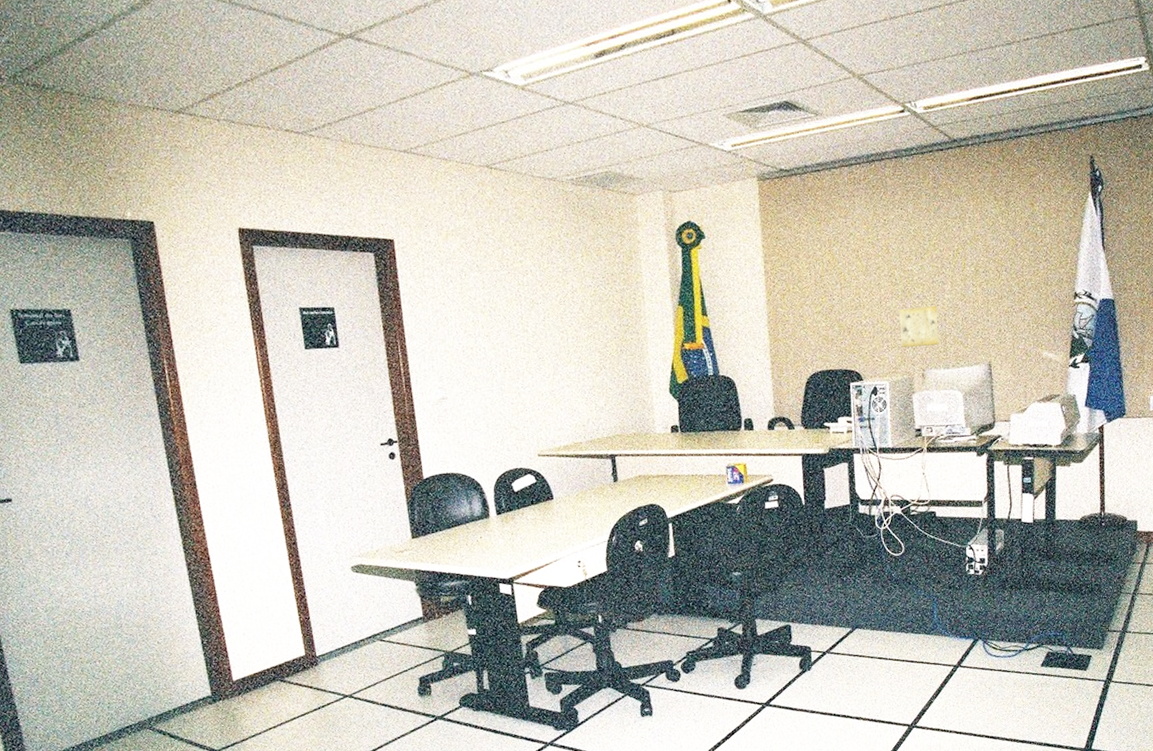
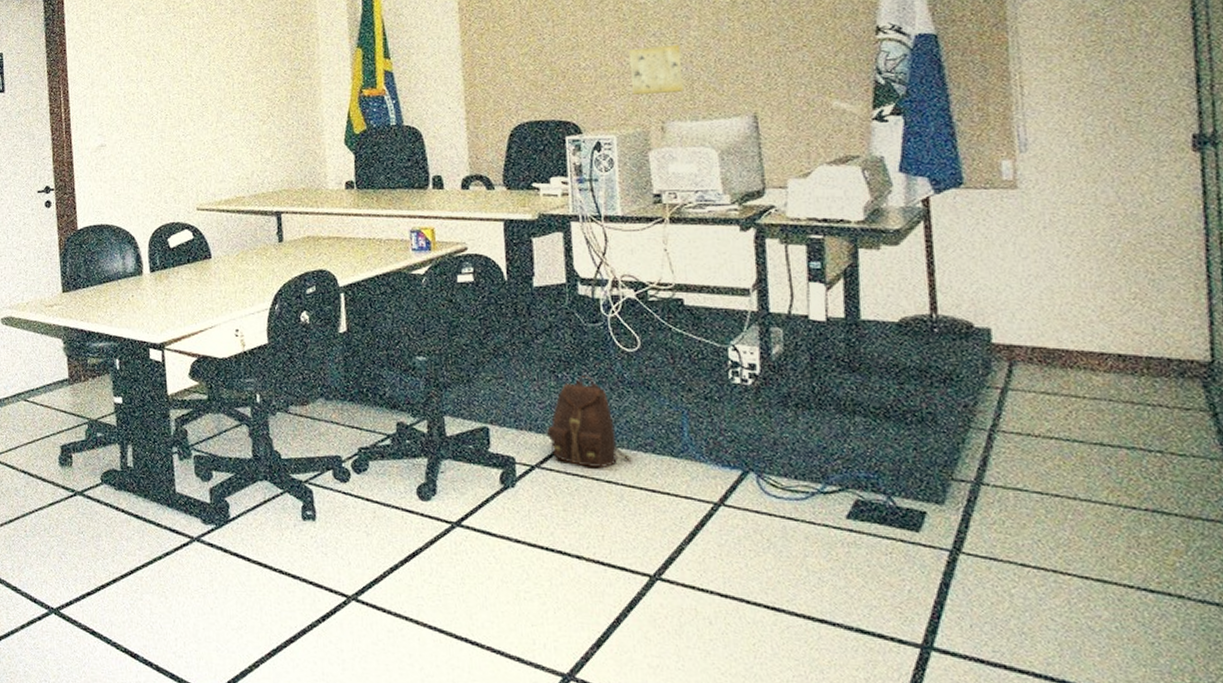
backpack: none [835,577,898,649] -> present [547,376,633,469]

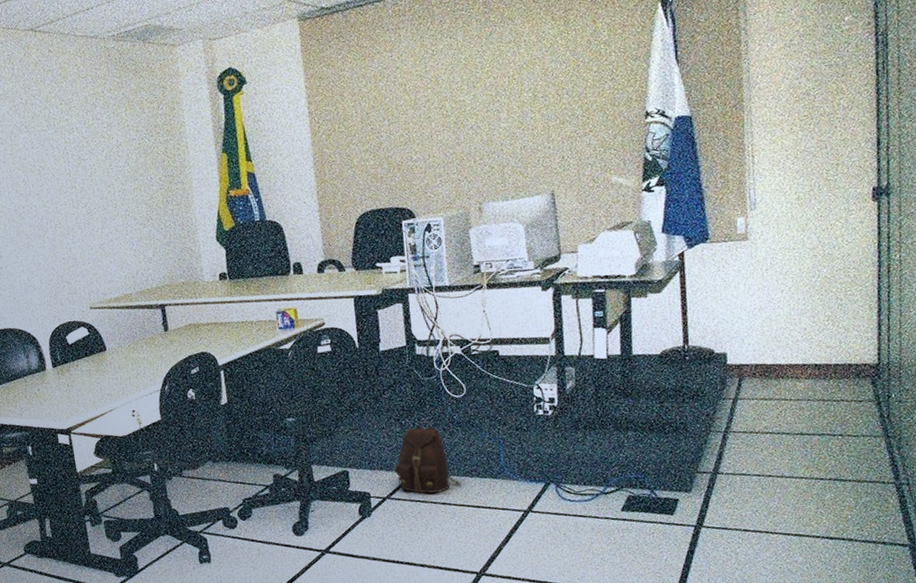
map: present [628,45,684,95] -> none [451,136,497,181]

